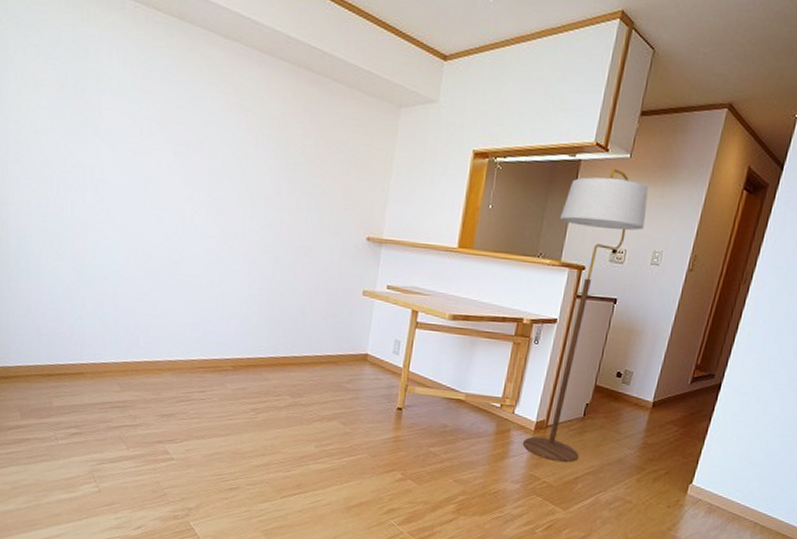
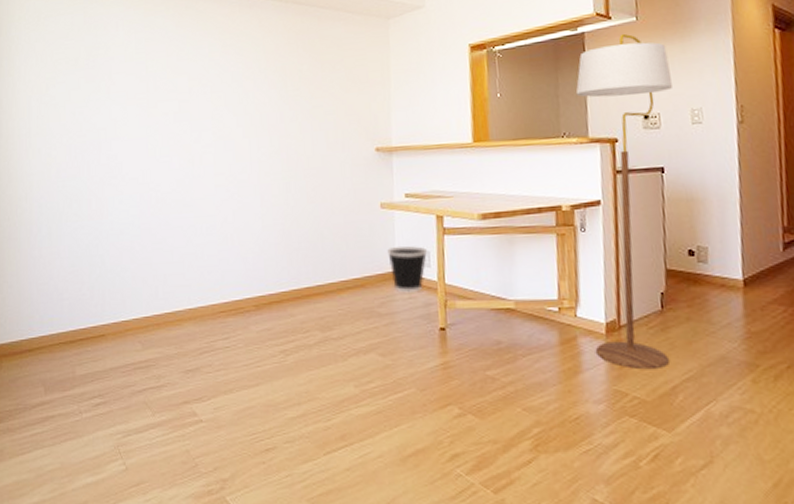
wastebasket: none [362,332,399,375] -> present [387,245,428,293]

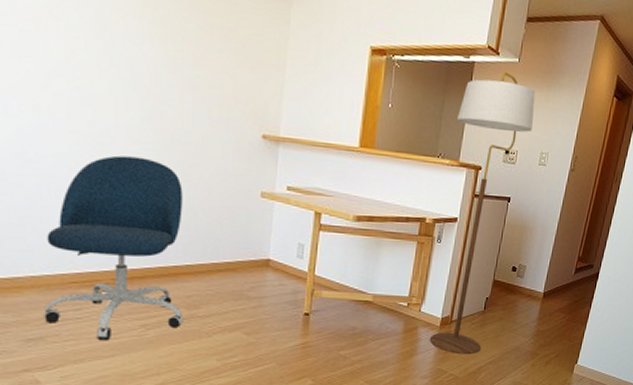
office chair: none [199,187,319,368] -> present [44,155,184,339]
wastebasket: present [387,245,428,293] -> none [263,236,303,281]

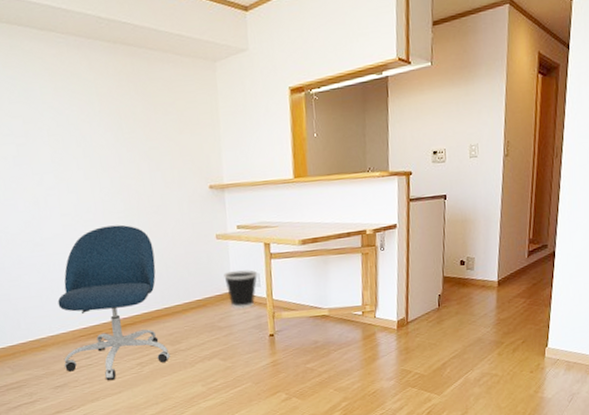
wastebasket: none [263,236,303,281] -> present [224,269,258,309]
floor lamp: present [429,71,536,355] -> none [379,77,456,353]

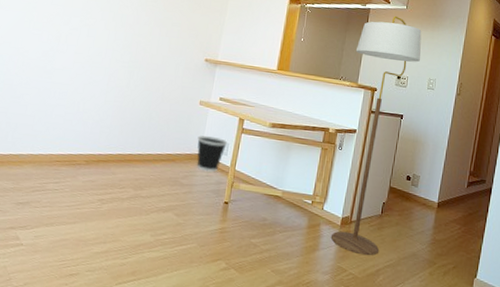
office chair: present [57,224,170,380] -> none [33,70,144,209]
floor lamp: none [379,77,456,353] -> present [330,16,422,256]

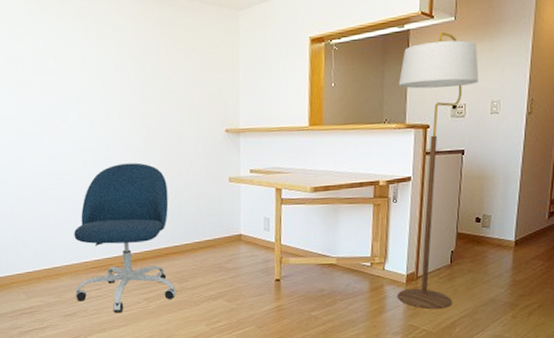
office chair: none [33,70,144,209] -> present [74,162,177,312]
wastebasket: present [197,135,228,173] -> none [234,213,268,252]

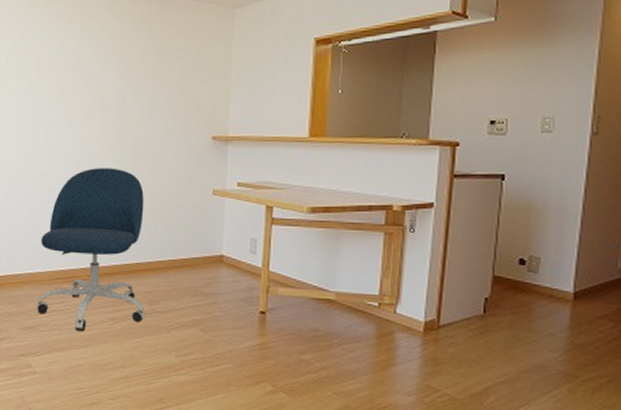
floor lamp: present [397,31,478,310] -> none [411,34,525,370]

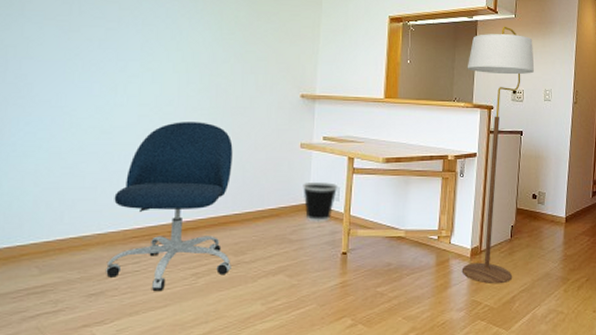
wastebasket: none [216,231,255,277] -> present [303,181,338,222]
floor lamp: none [411,34,525,370] -> present [461,26,534,284]

